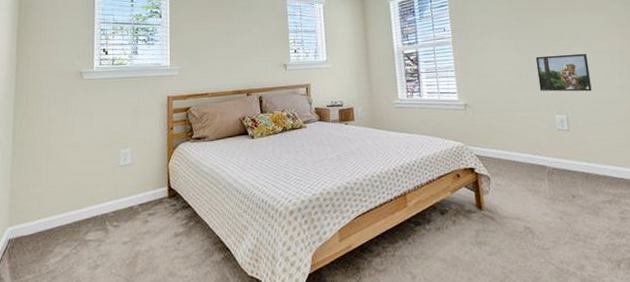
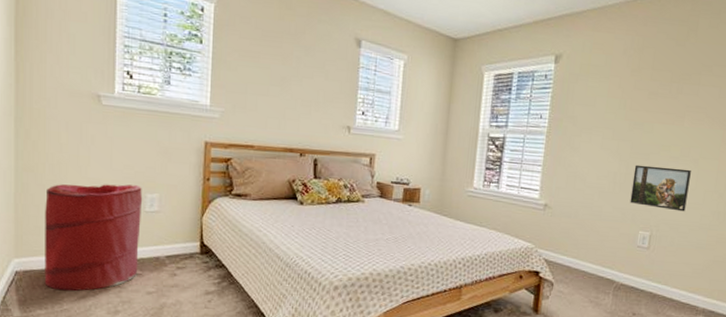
laundry hamper: none [33,143,118,253] -> present [44,184,143,292]

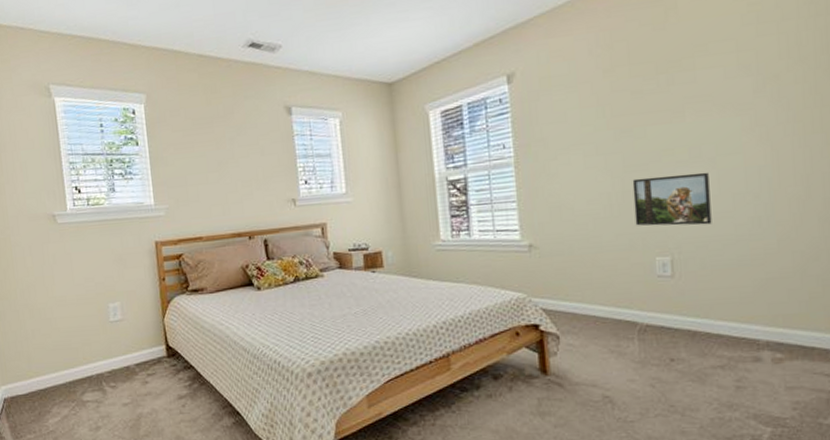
laundry hamper: present [44,184,143,292] -> none [20,296,112,413]

